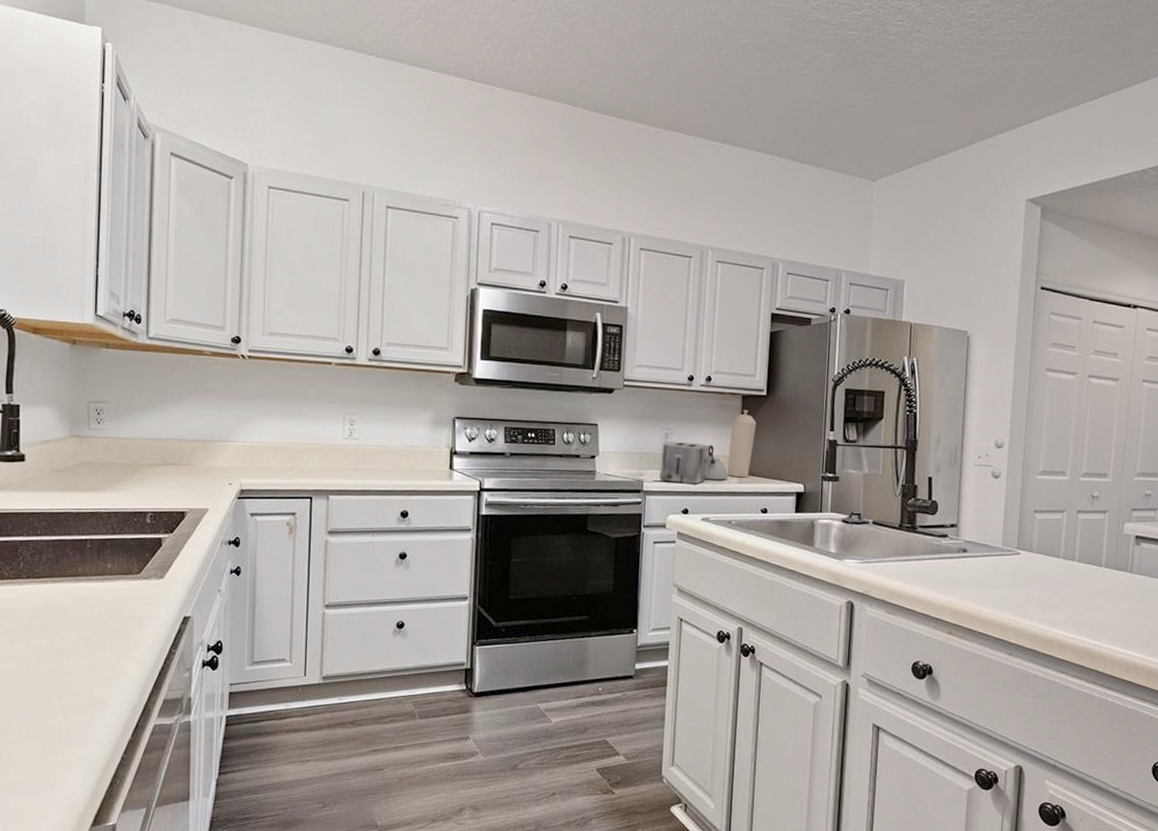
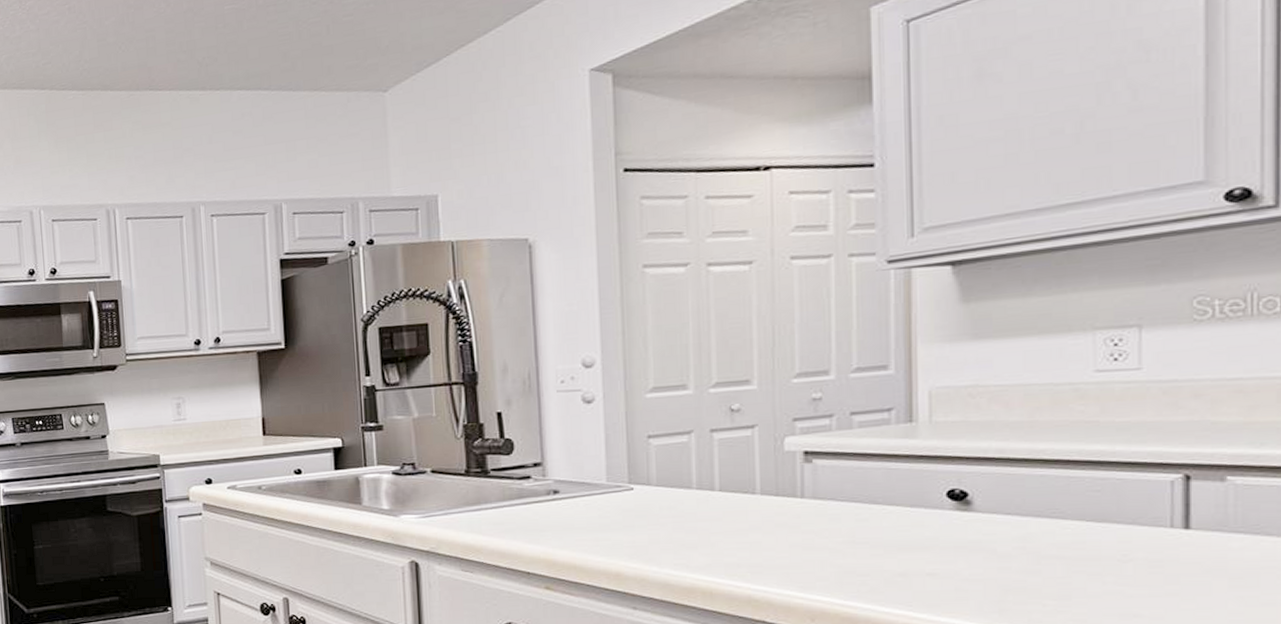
toaster: present [659,441,709,486] -> none [174,409,228,454]
kettle: present [705,444,728,480] -> none [225,408,252,446]
canister: present [726,409,757,478] -> none [248,366,278,440]

